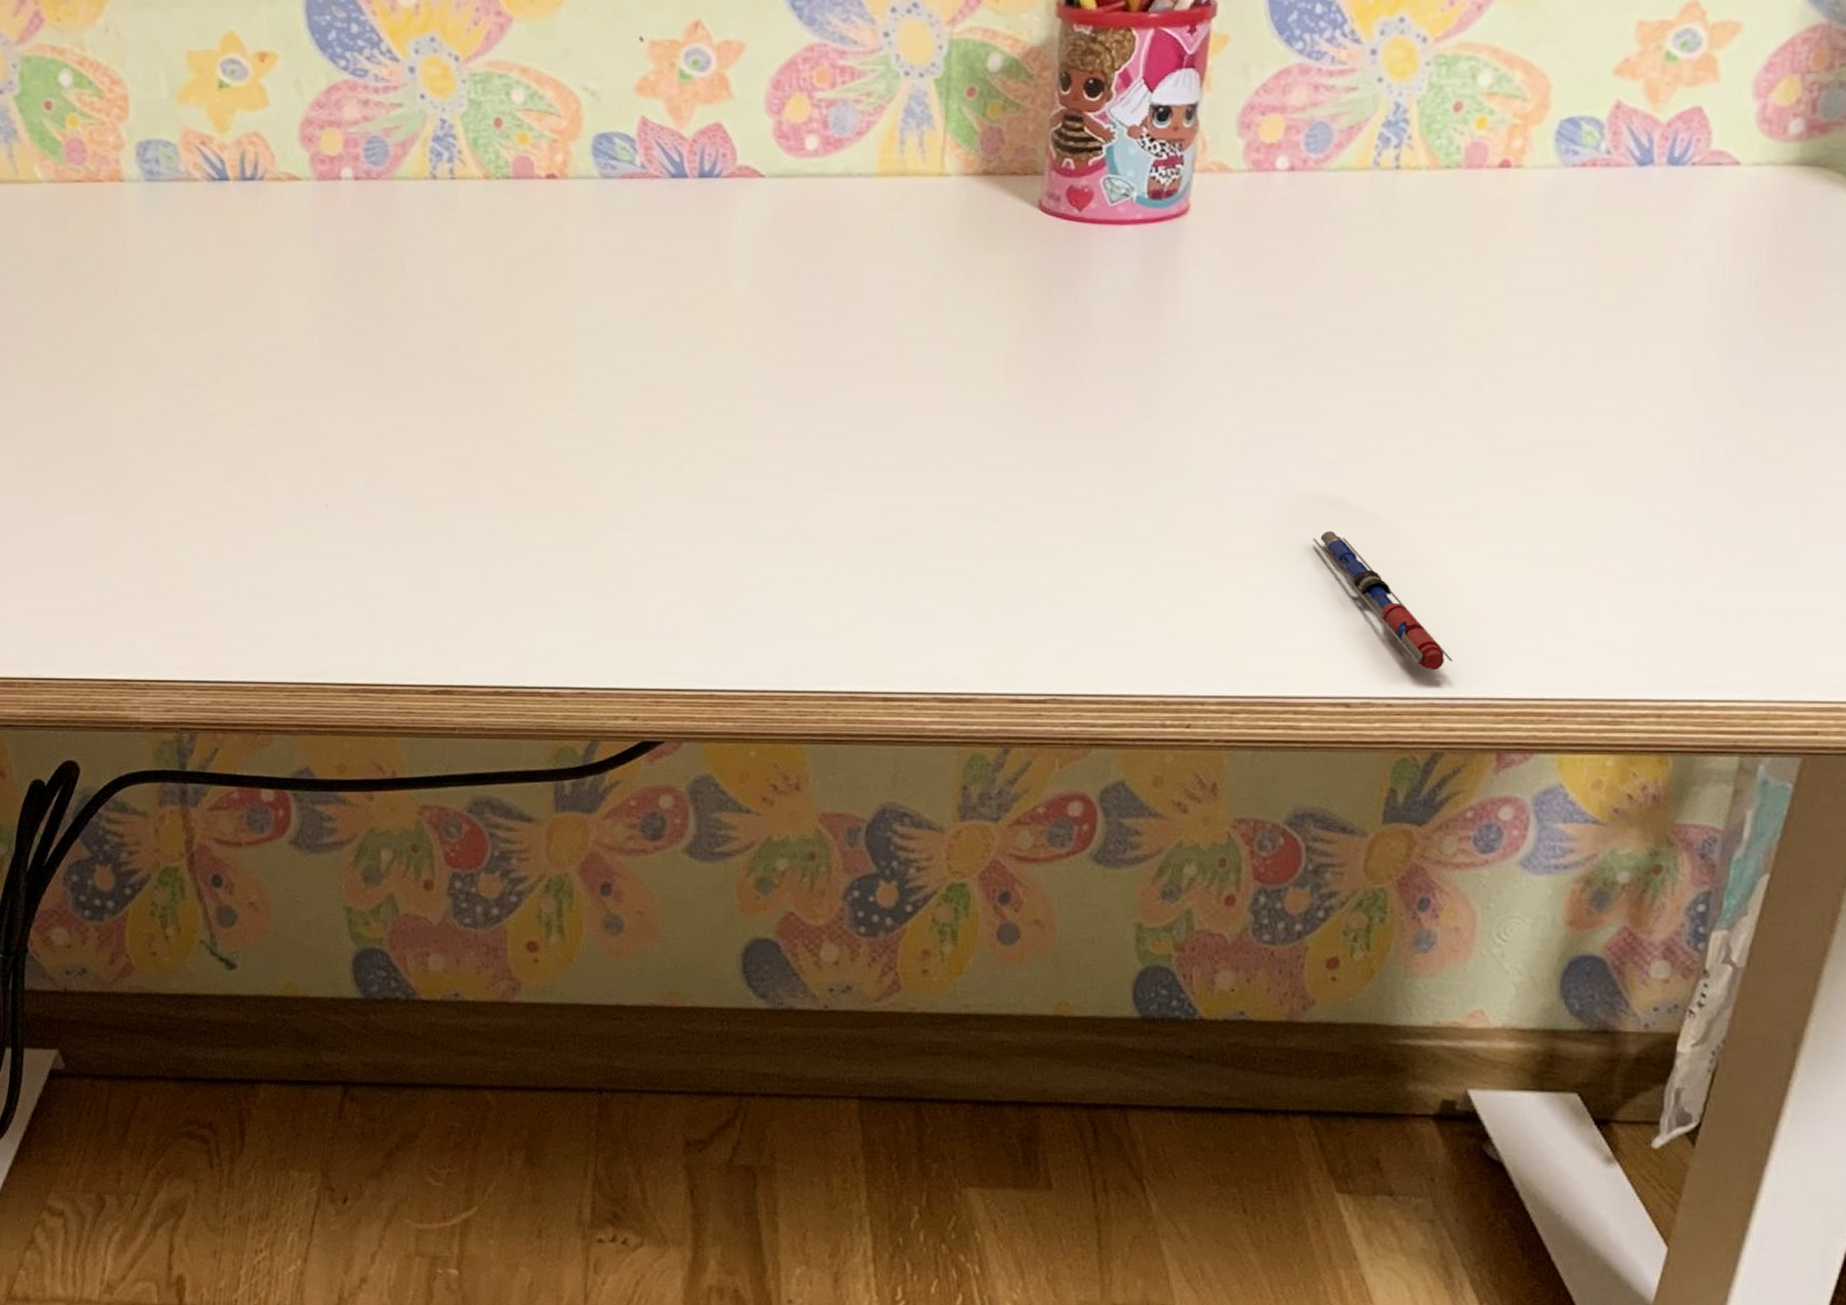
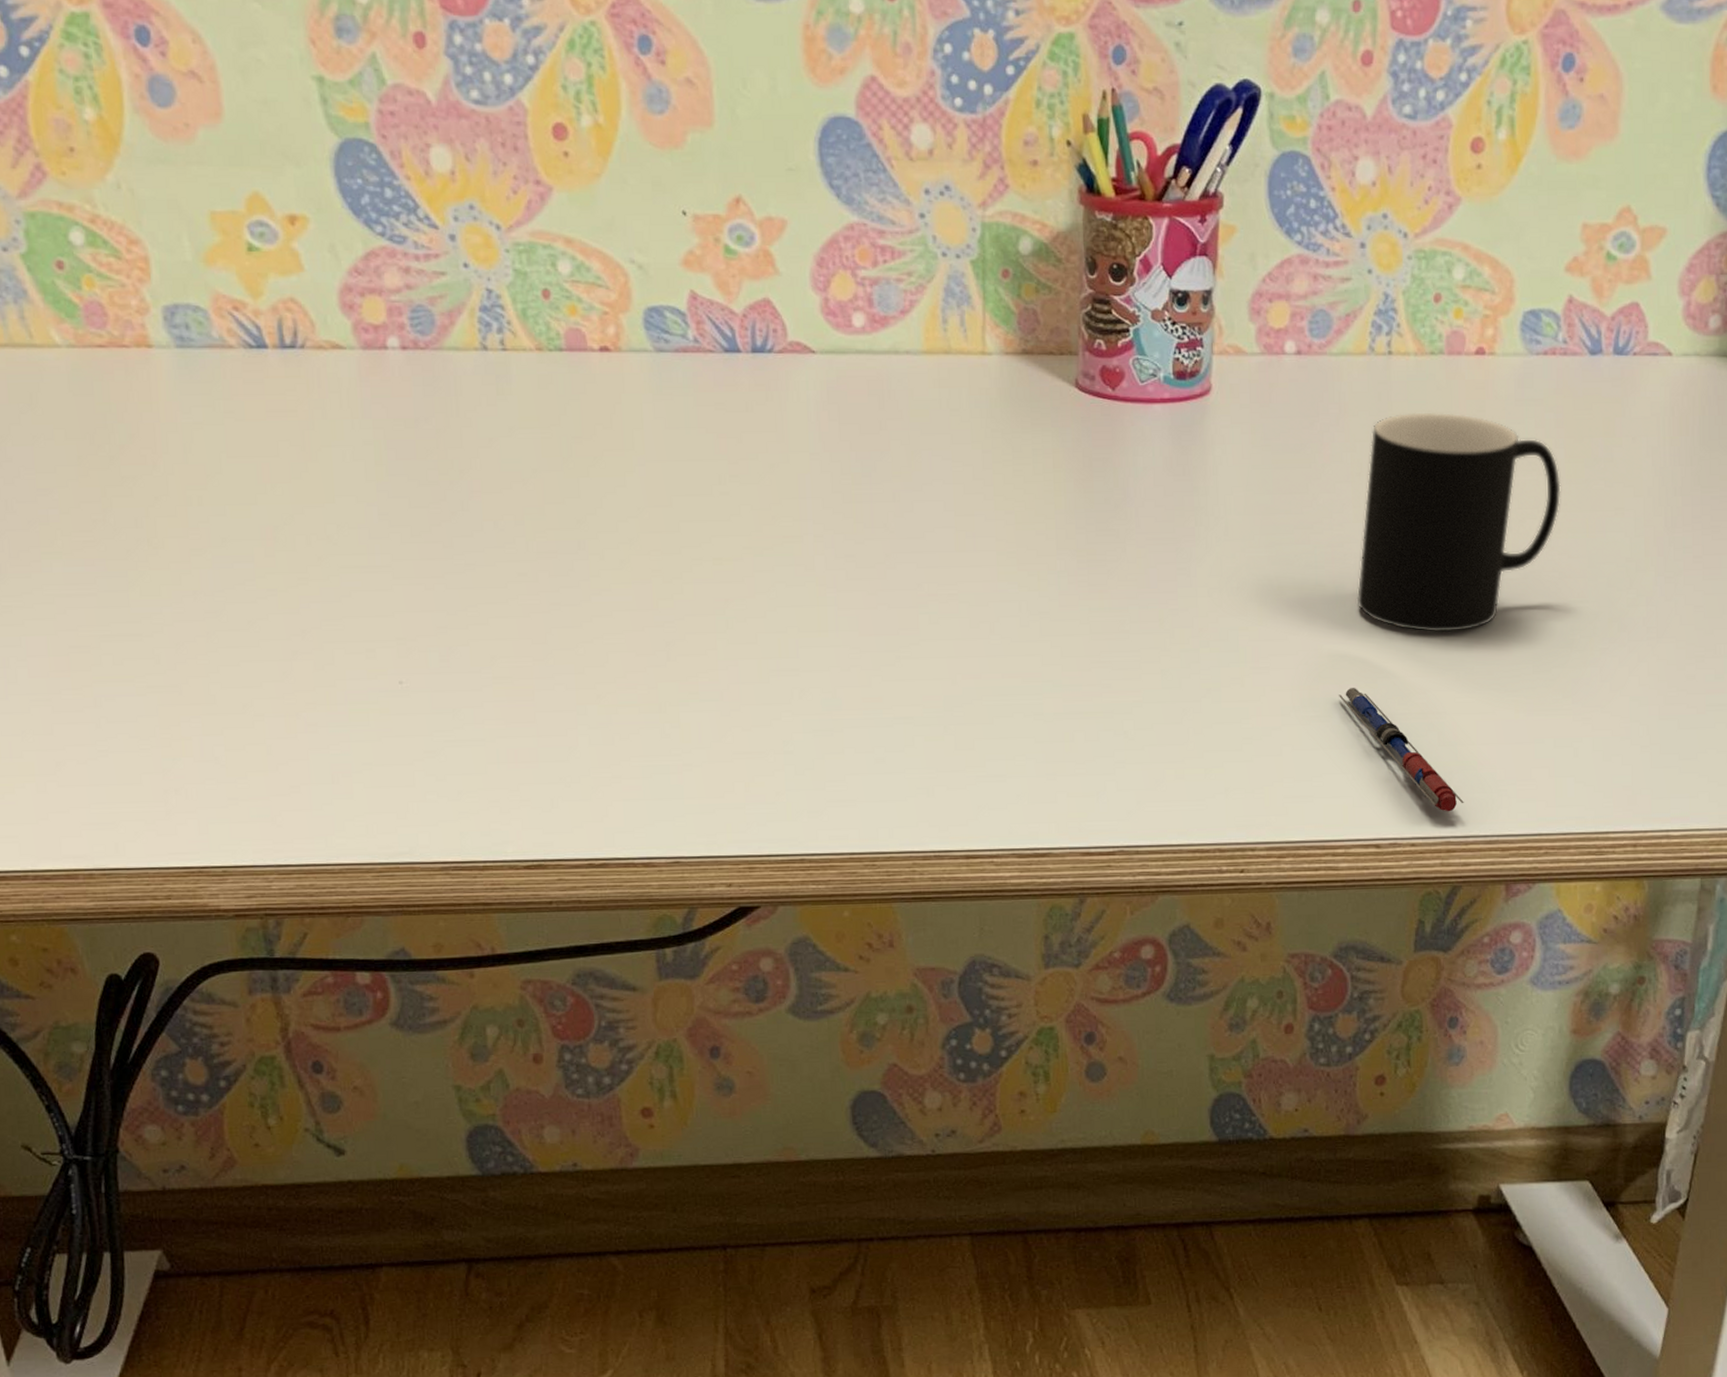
cup: none [1340,231,1593,472] -> present [1356,412,1561,632]

